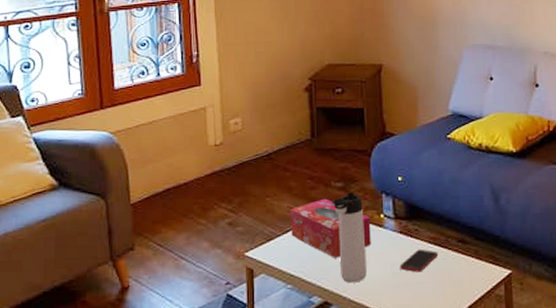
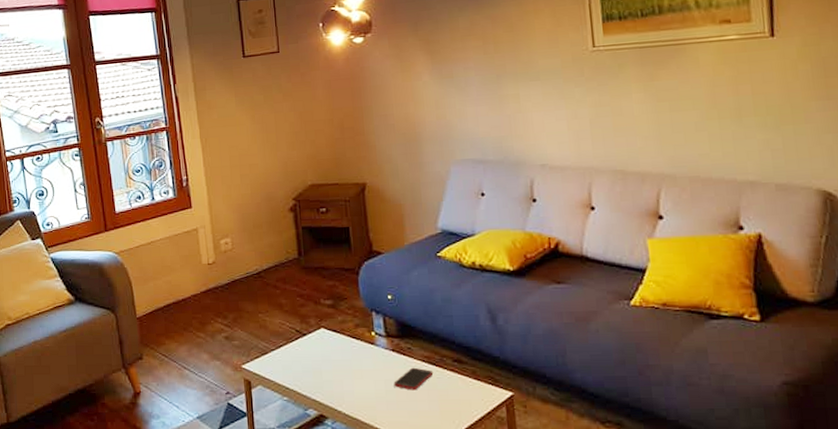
tissue box: present [290,198,371,259] -> none [282,315,363,374]
thermos bottle: present [332,192,367,283] -> none [322,309,360,398]

